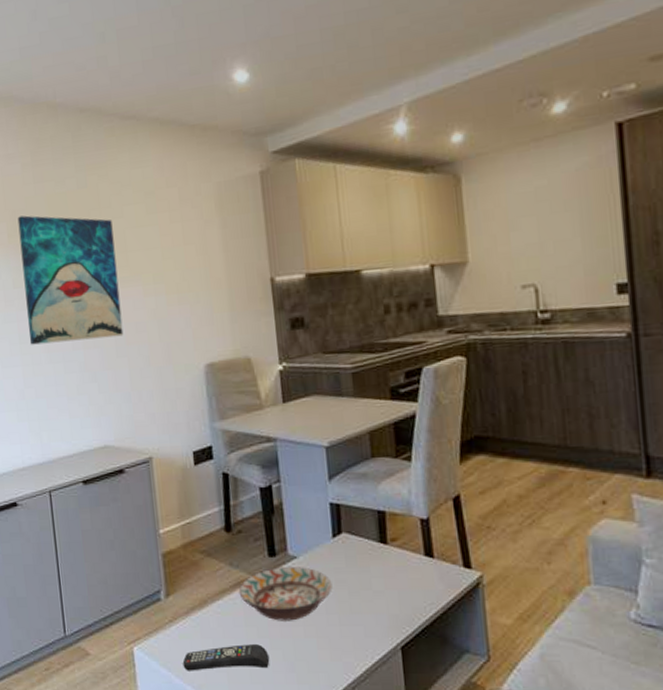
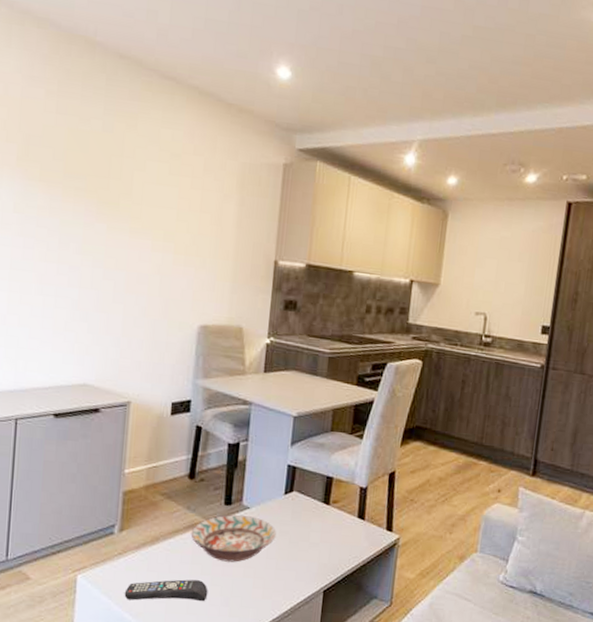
wall art: present [17,215,124,345] -> none [21,142,133,283]

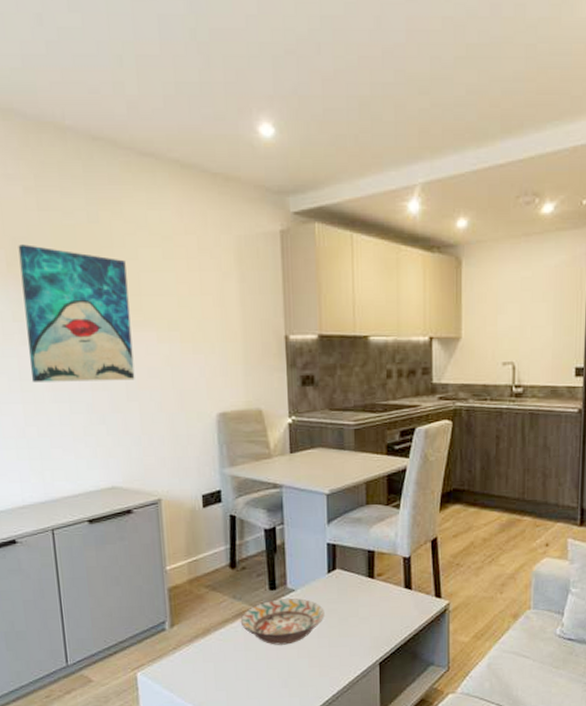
wall art: none [21,142,133,283] -> present [18,244,135,382]
remote control: present [124,579,208,602] -> none [184,665,266,692]

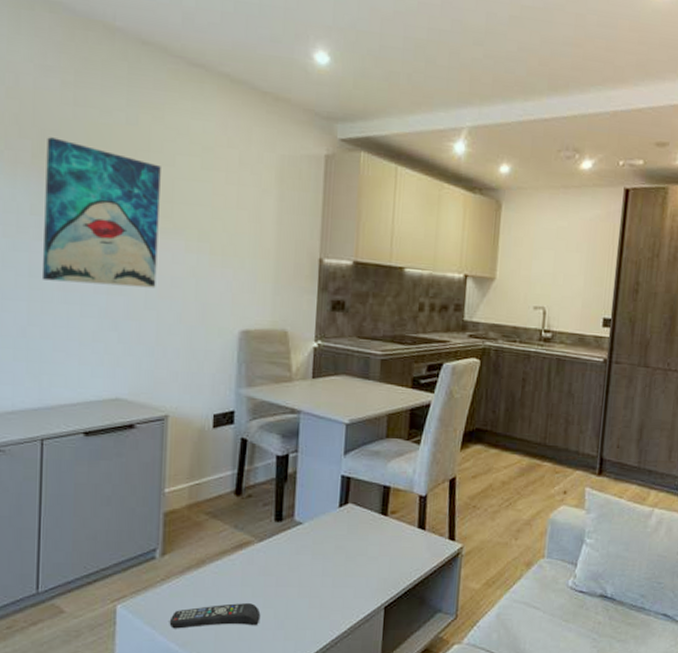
remote control: none [184,665,266,692] -> present [169,603,261,629]
decorative bowl: present [240,598,325,645] -> none [239,532,332,582]

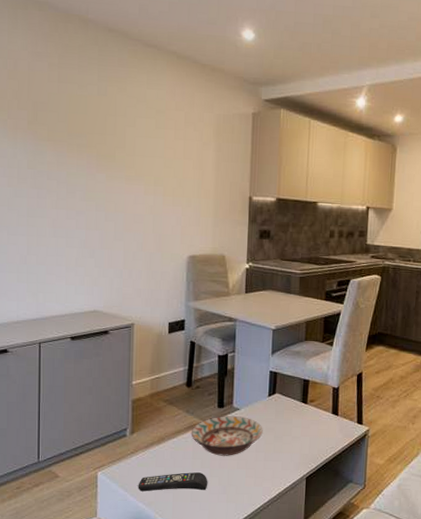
wall art: present [41,137,161,288] -> none [37,108,125,224]
decorative bowl: none [239,532,332,582] -> present [191,416,263,456]

